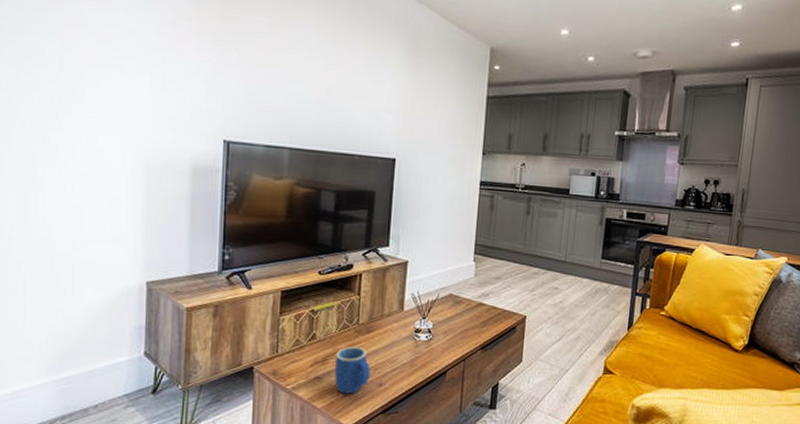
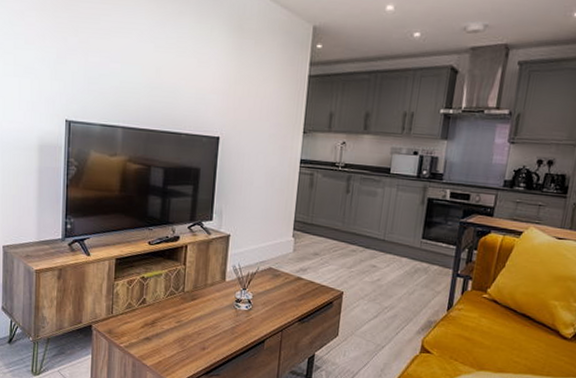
mug: present [334,346,370,394] -> none [162,311,194,355]

